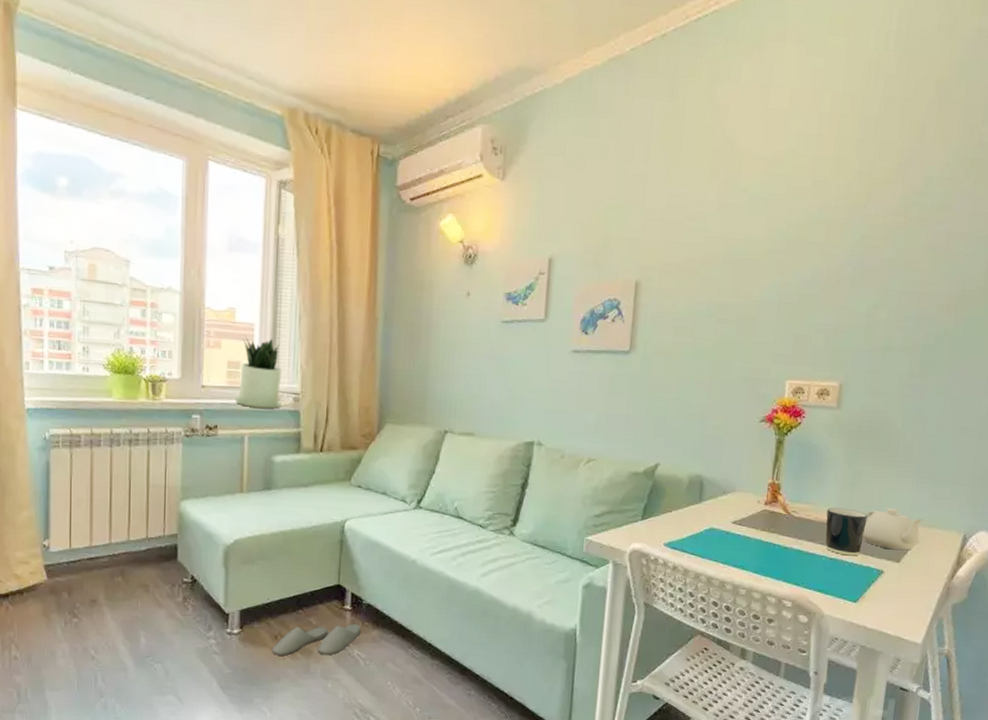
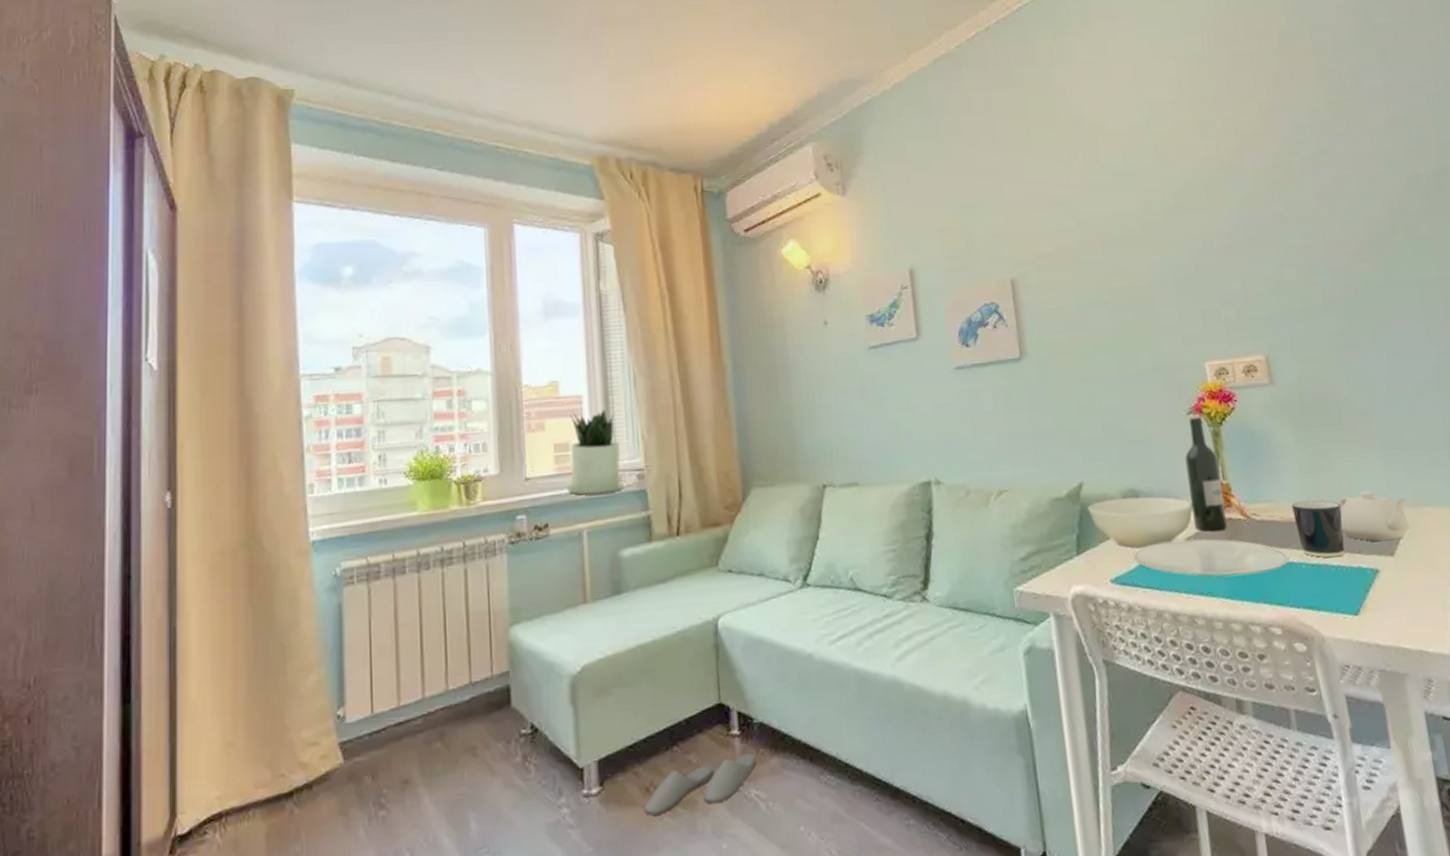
bowl: none [658,480,746,523] -> present [1087,496,1193,548]
plate: none [686,521,814,559] -> present [1132,539,1290,578]
wine bottle: none [743,425,777,520] -> present [1185,417,1227,532]

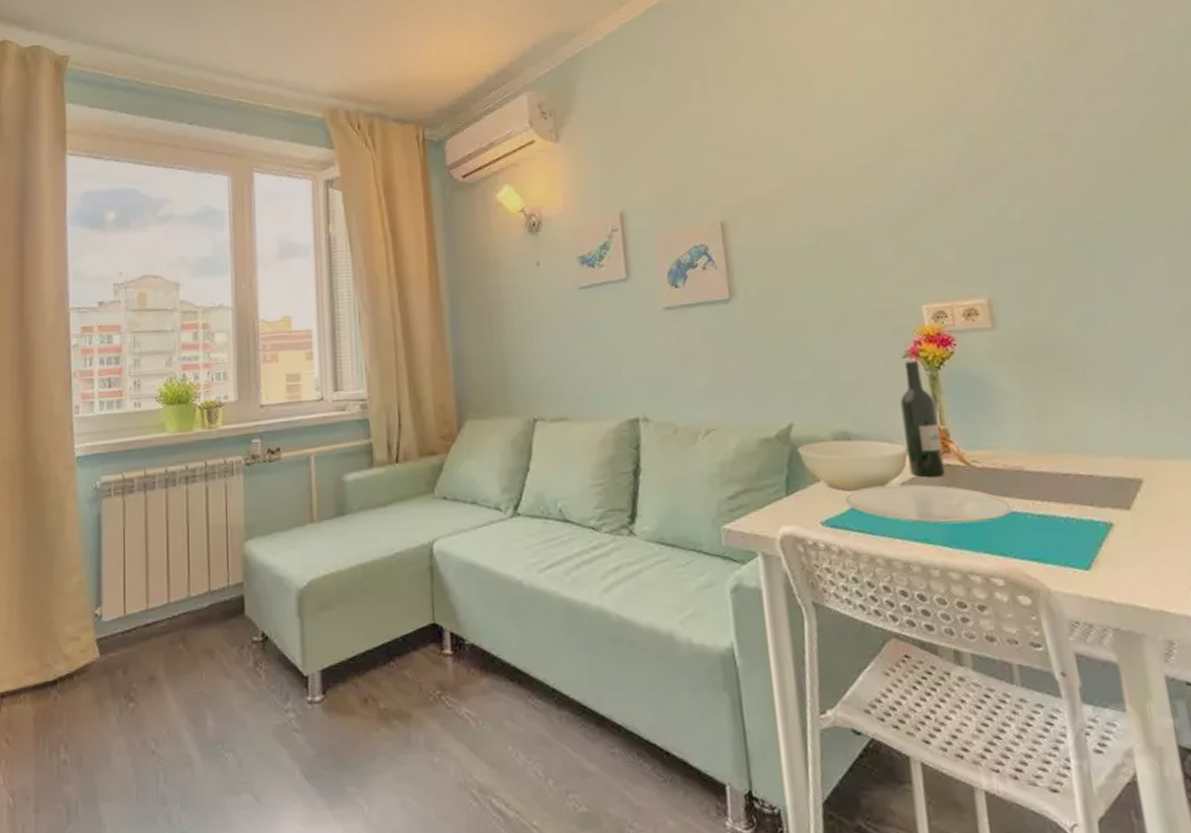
planter: present [566,409,625,495] -> none [296,342,349,423]
slippers: present [644,753,756,816] -> none [363,673,467,725]
mug: present [1292,500,1345,558] -> none [1016,449,1075,509]
teapot: present [1339,490,1410,541] -> none [1068,440,1148,493]

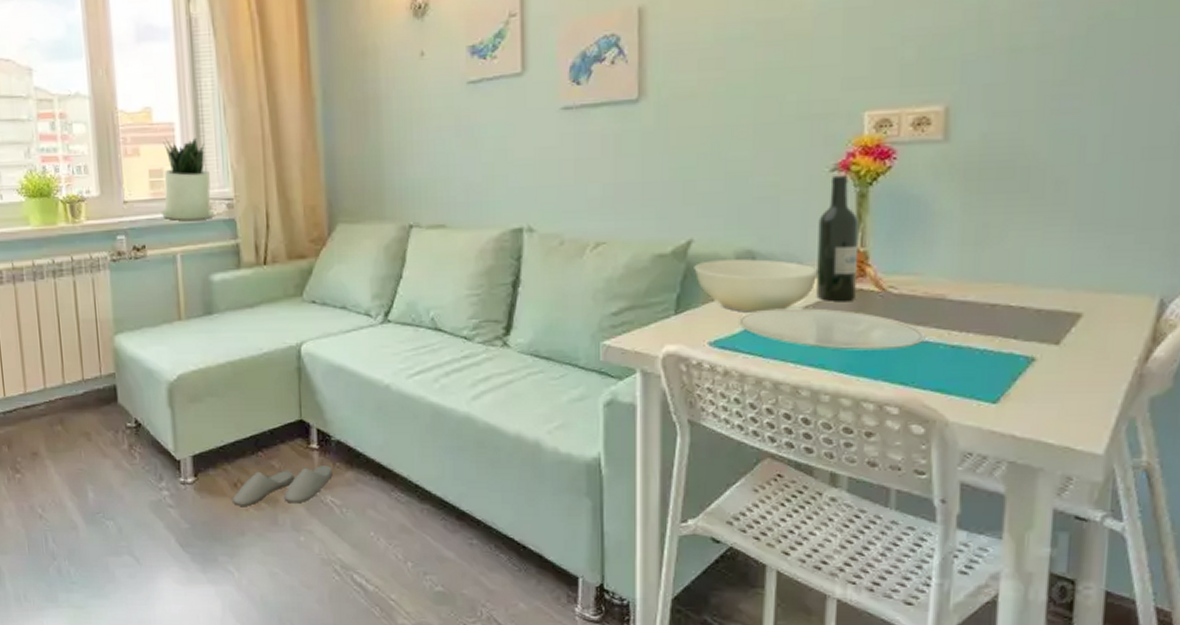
planter: none [296,342,349,423] -> present [160,137,215,221]
slippers: none [363,673,467,725] -> present [232,466,333,506]

